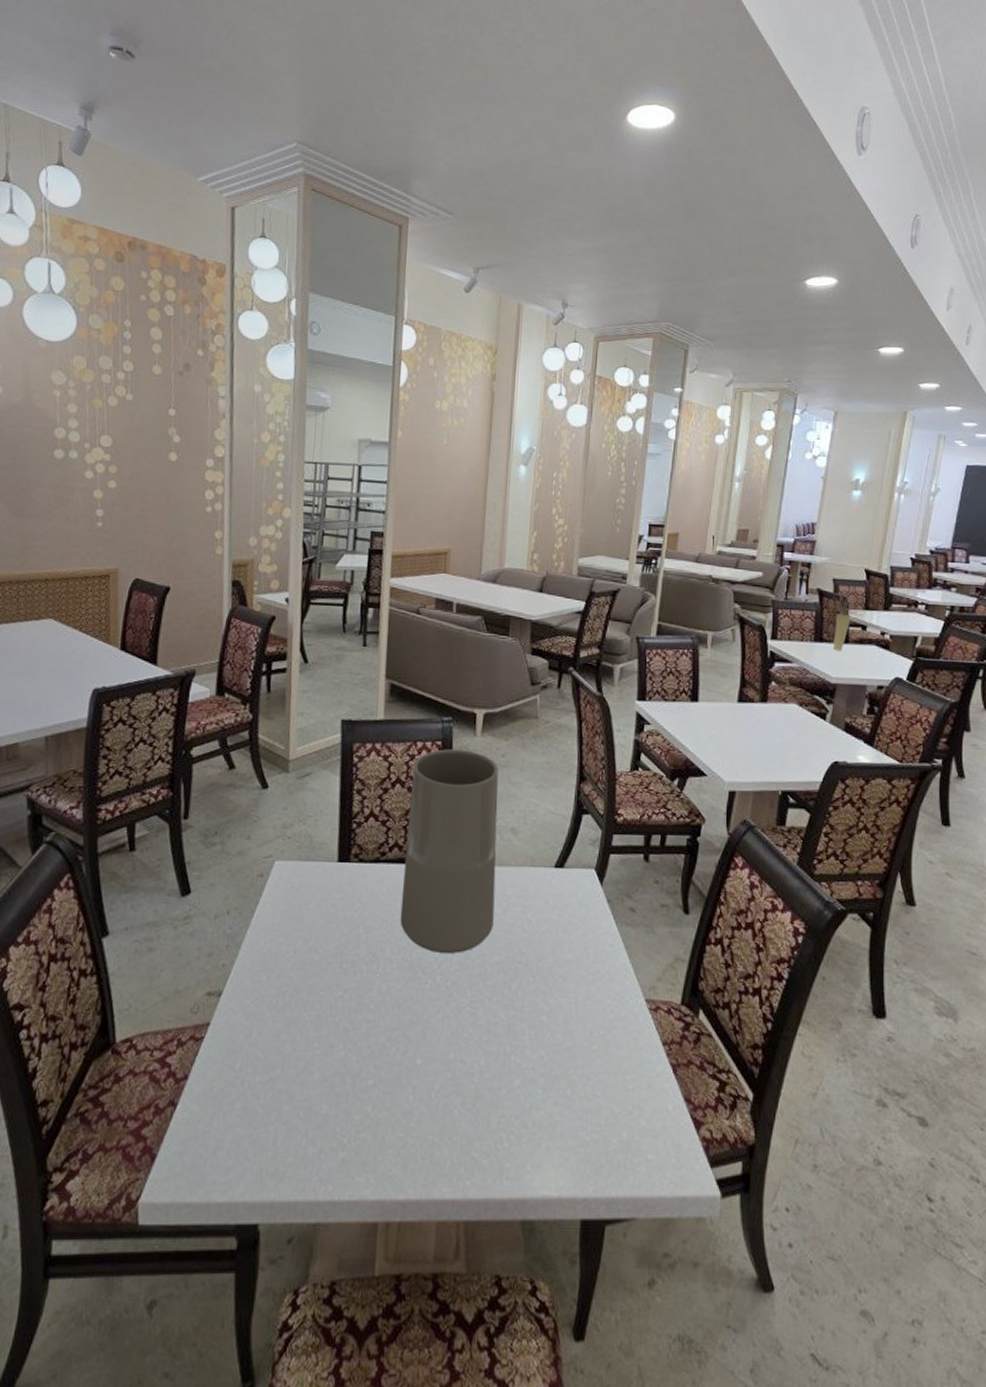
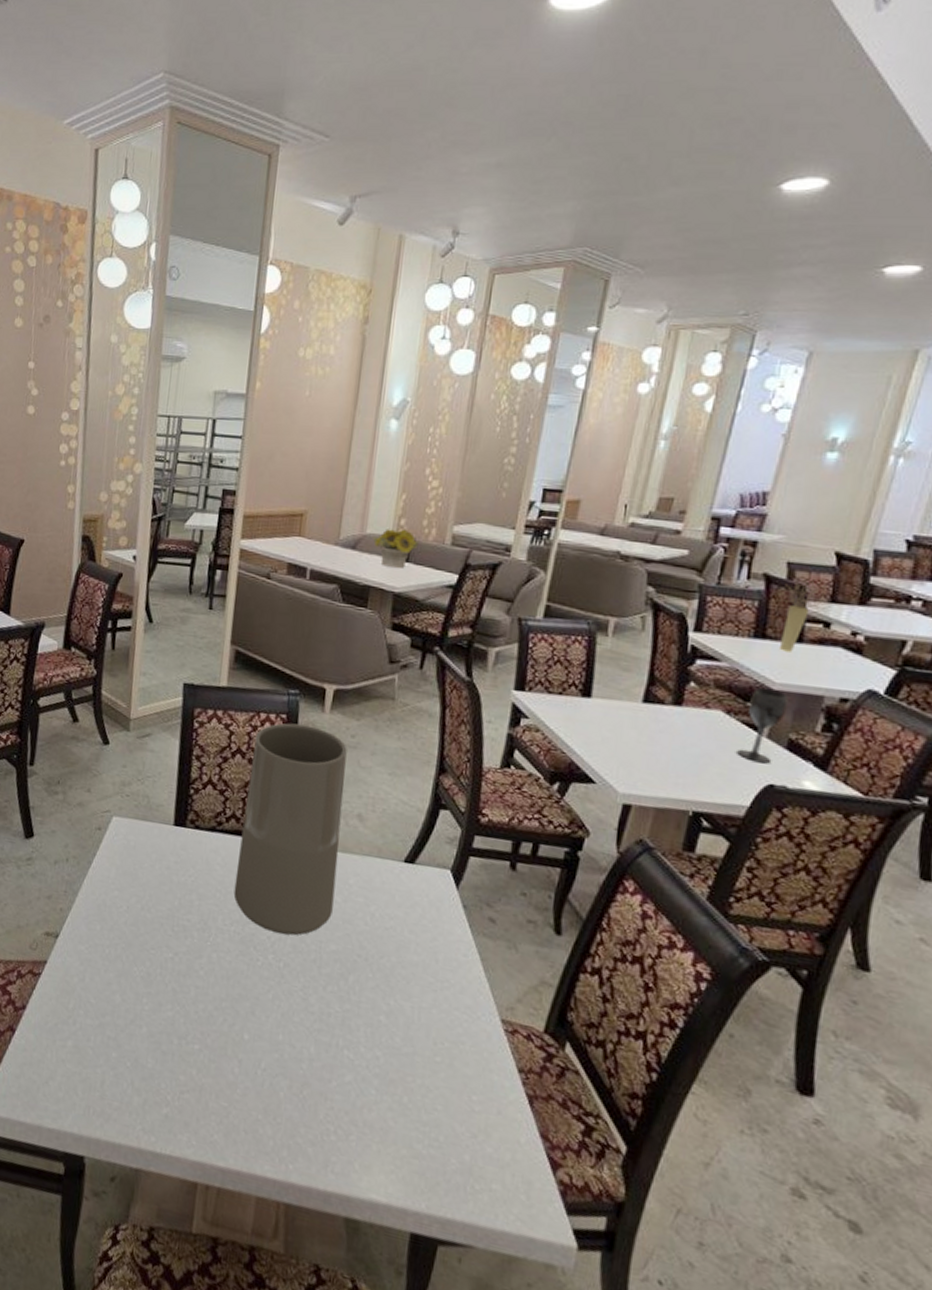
sunflower: none [510,563,550,598] -> present [372,529,419,568]
wine glass: none [810,683,842,745] -> present [737,688,788,764]

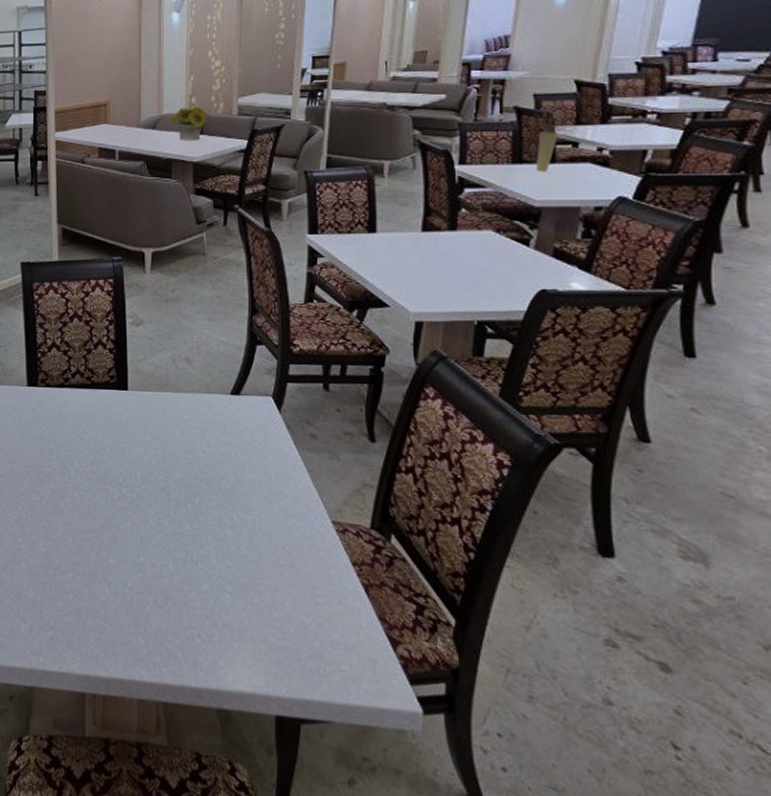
vase: present [233,723,347,936] -> none [86,286,174,469]
wine glass: present [737,688,788,764] -> none [510,207,549,272]

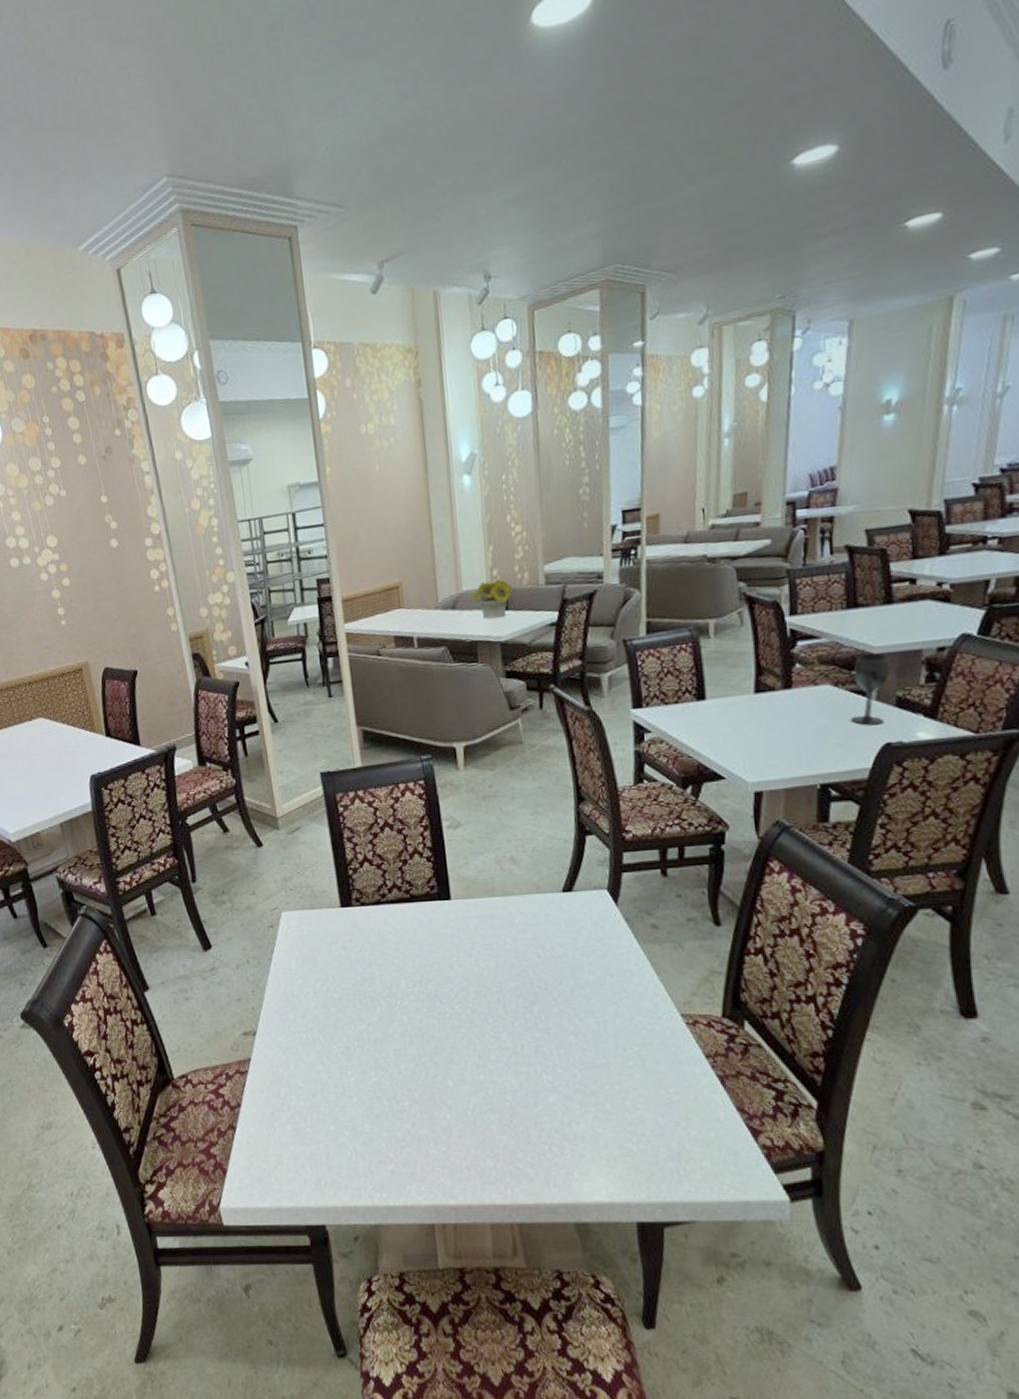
wine glass: none [510,207,549,272] -> present [851,654,890,726]
flower arrangement: present [523,102,575,172] -> none [856,537,911,616]

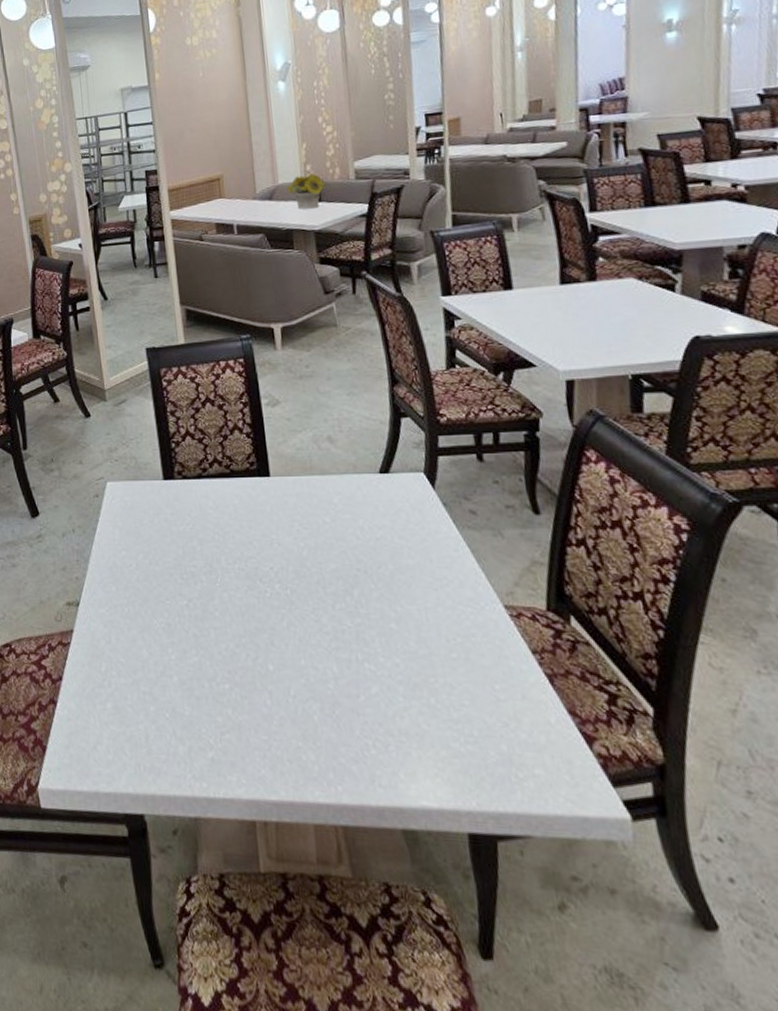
wine glass: present [851,654,890,726] -> none [656,250,693,319]

